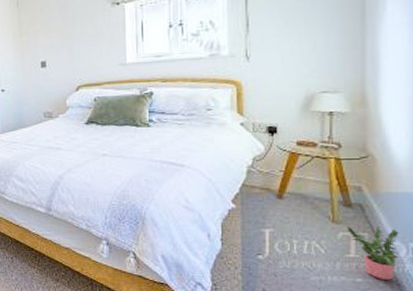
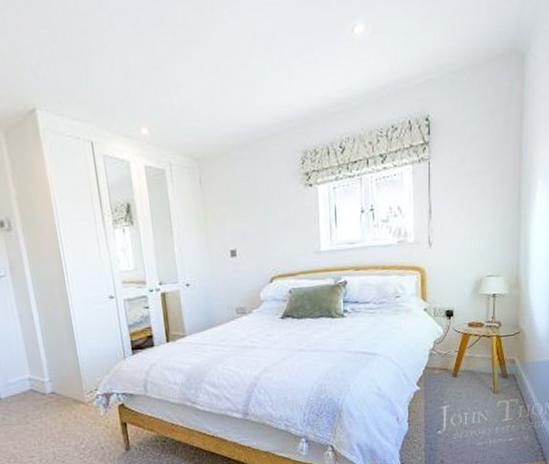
potted plant: present [347,226,399,280] -> none [504,392,539,436]

